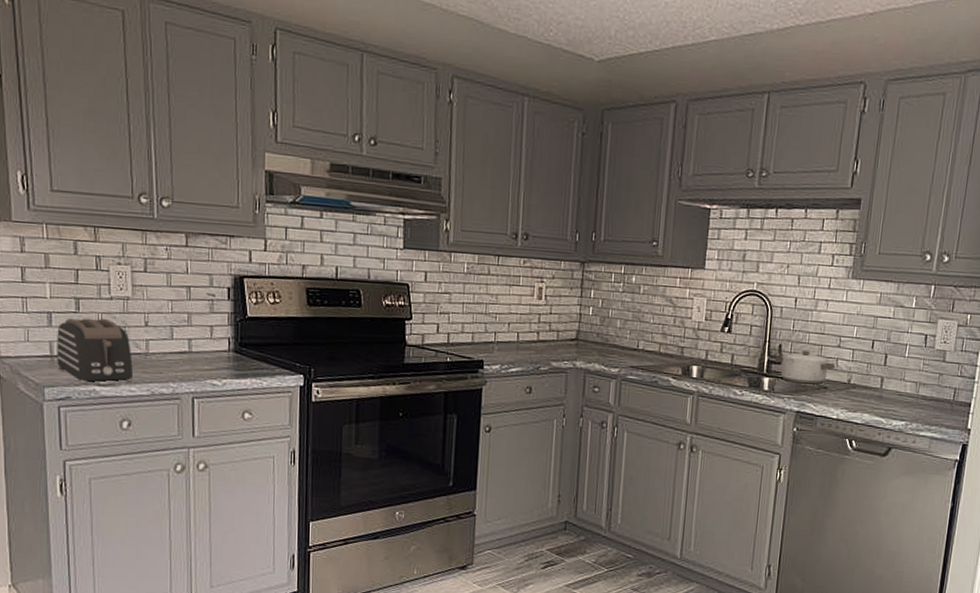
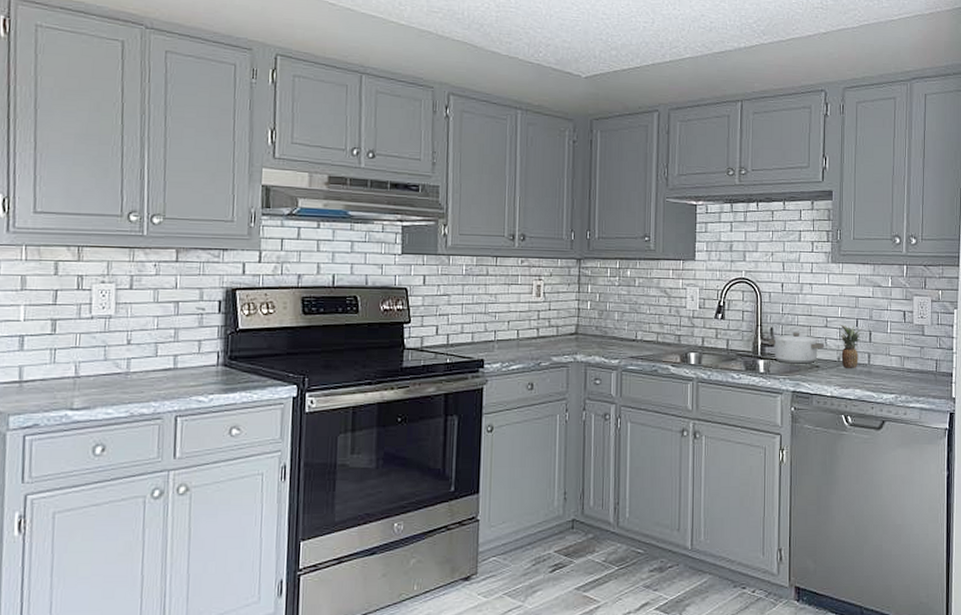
toaster: present [57,318,133,387] -> none [26,338,111,412]
fruit: none [851,345,880,393] -> present [839,324,864,369]

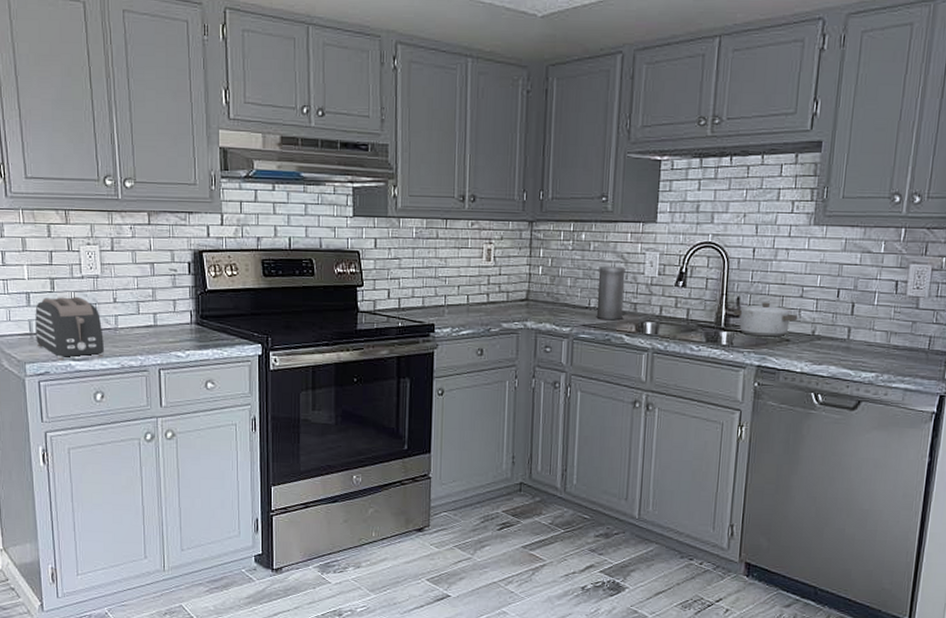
toaster: none [26,338,111,412] -> present [35,296,104,362]
canister: none [643,300,669,352] -> present [596,265,626,321]
fruit: present [839,324,864,369] -> none [816,294,846,344]

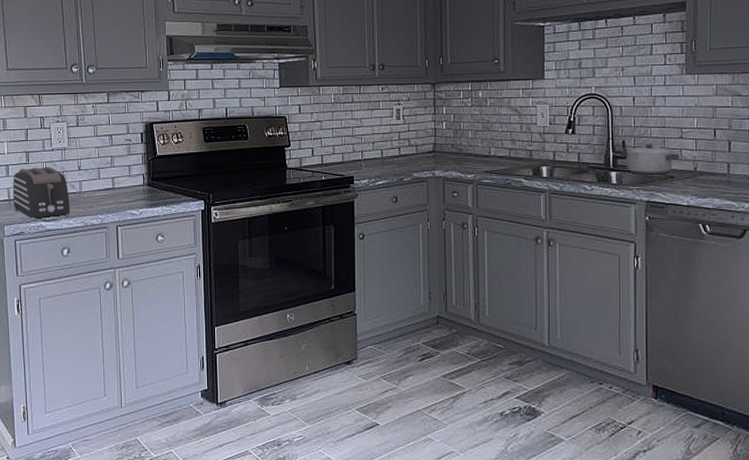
canister: present [596,265,626,321] -> none [496,118,520,167]

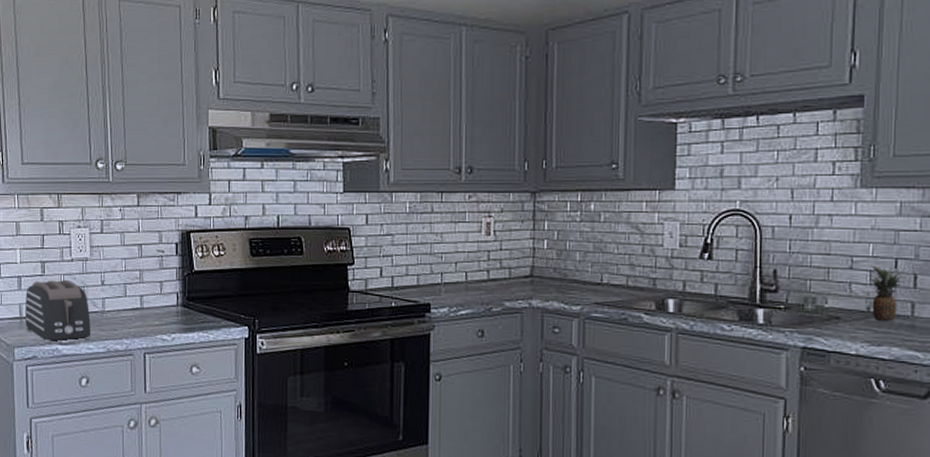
cooking pot: present [620,144,680,175] -> none [770,275,849,315]
fruit: none [695,135,723,179] -> present [870,265,907,322]

